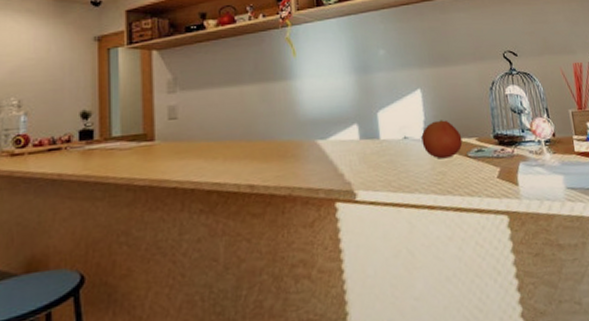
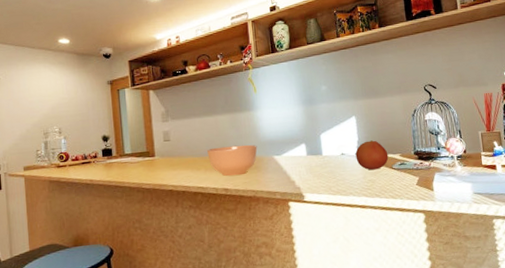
bowl: none [228,125,295,168] -> present [207,144,257,177]

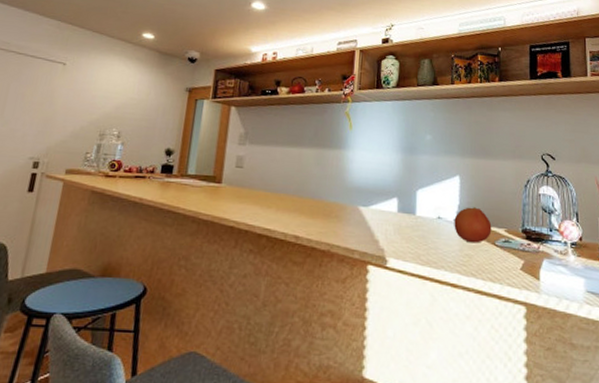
bowl: present [207,144,257,177] -> none [283,184,342,223]

